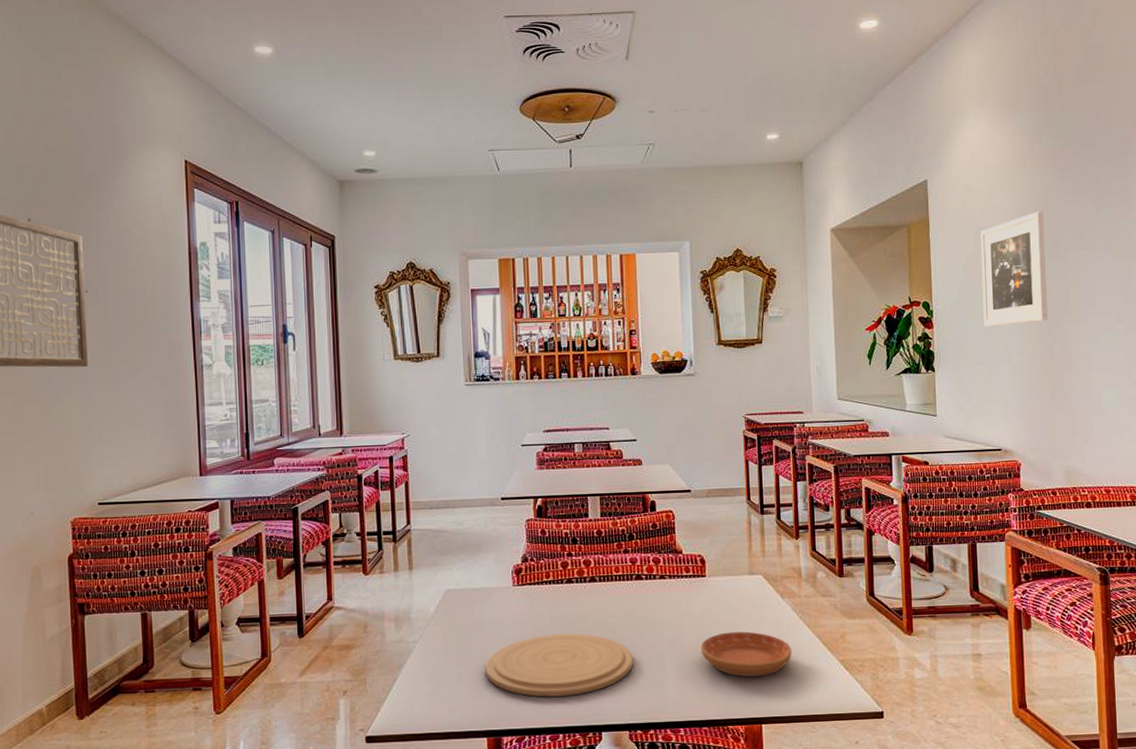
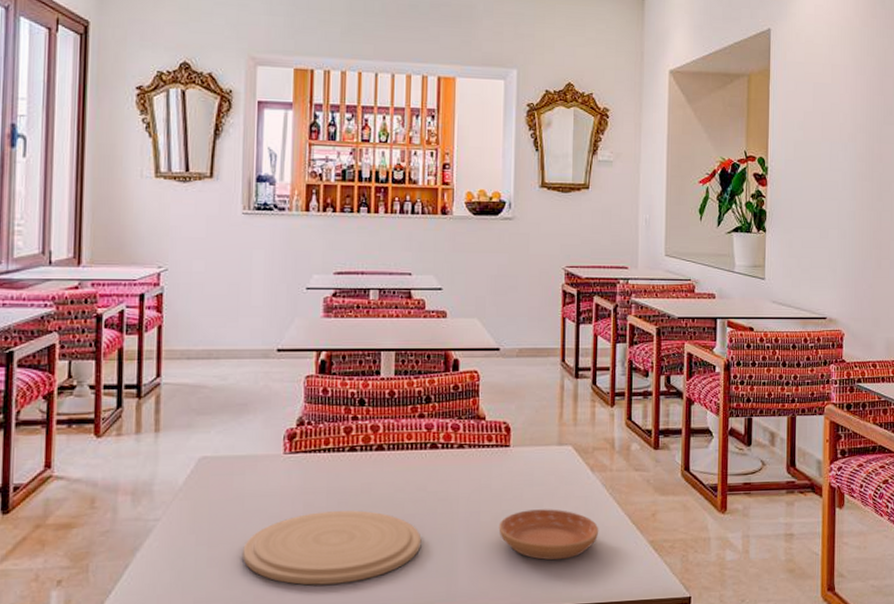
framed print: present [980,211,1048,327] -> none [817,73,882,189]

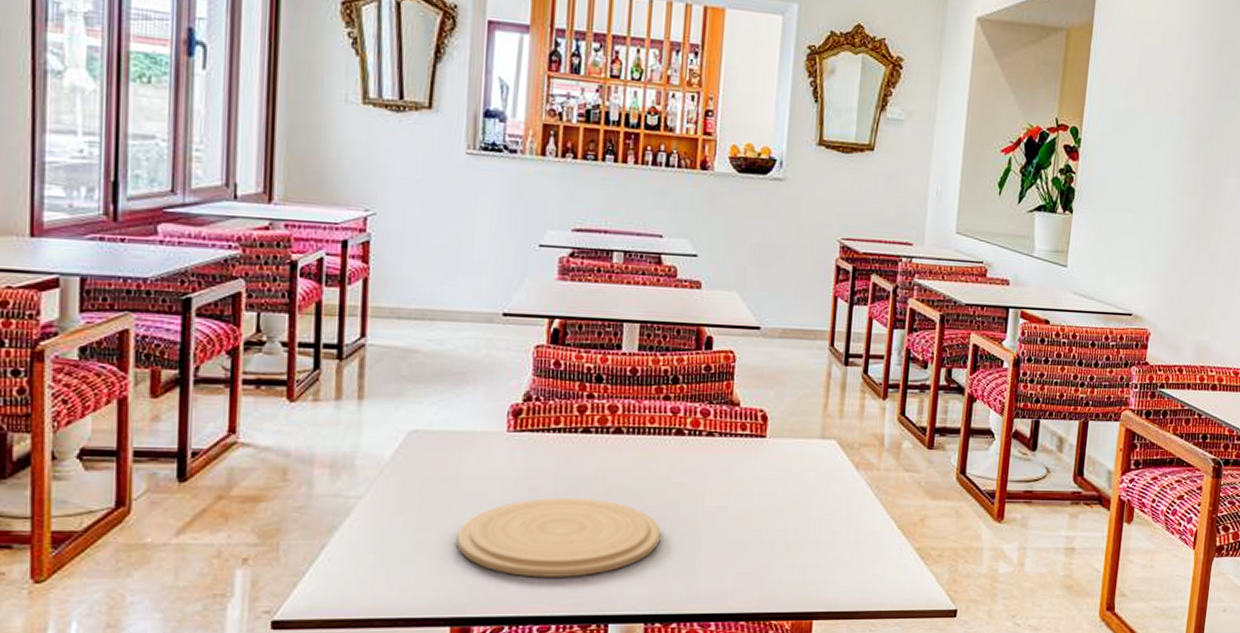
saucer: present [498,509,599,560] -> none [748,508,861,564]

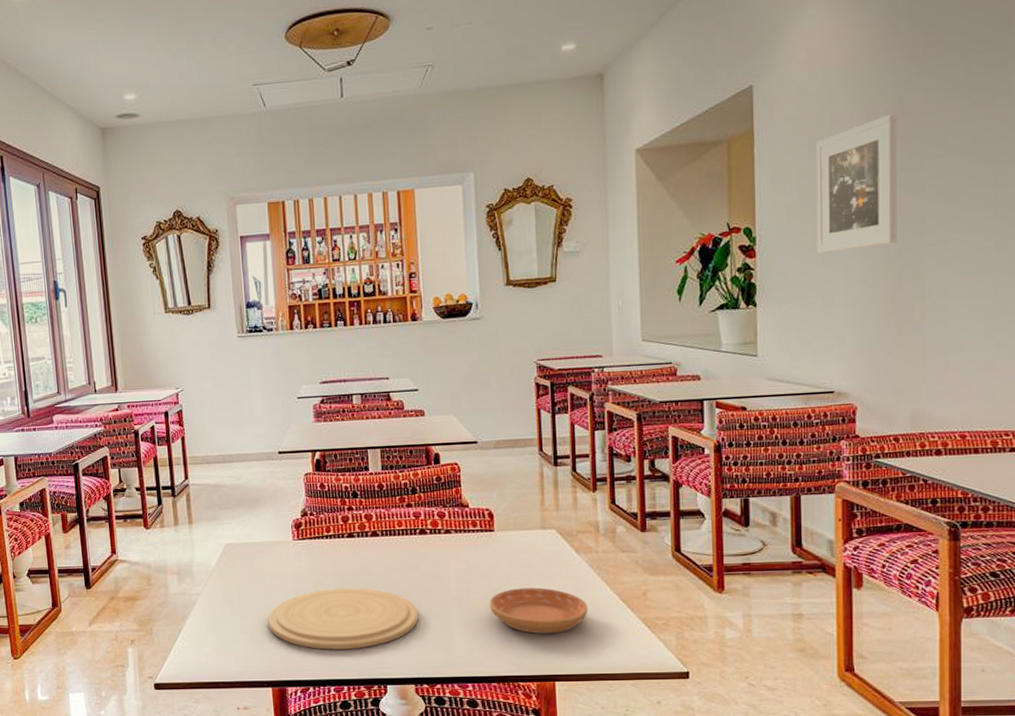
saucer: none [748,508,861,564] -> present [489,587,588,634]
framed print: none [1135,37,1221,170] -> present [816,113,898,254]

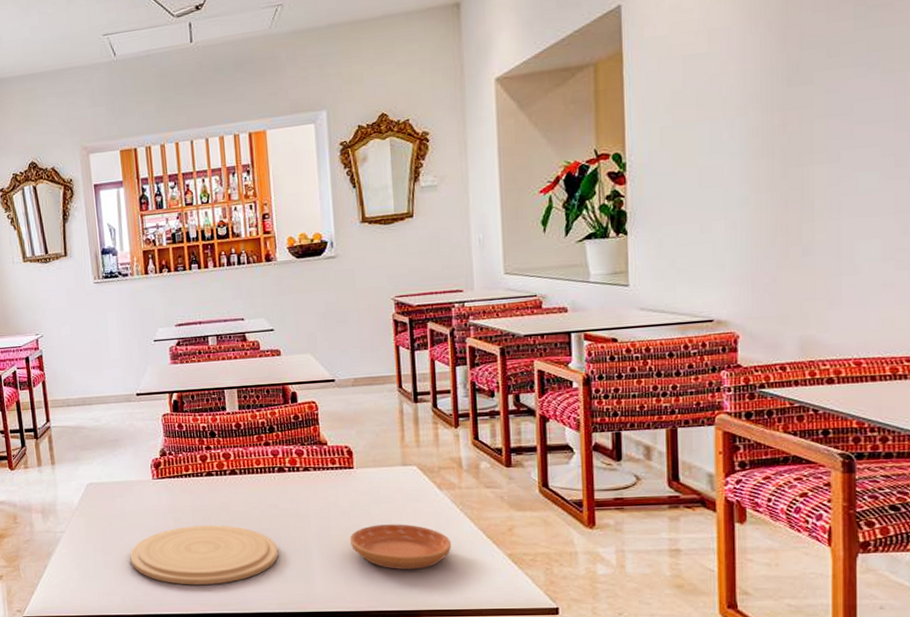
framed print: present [816,113,898,254] -> none [692,25,783,177]

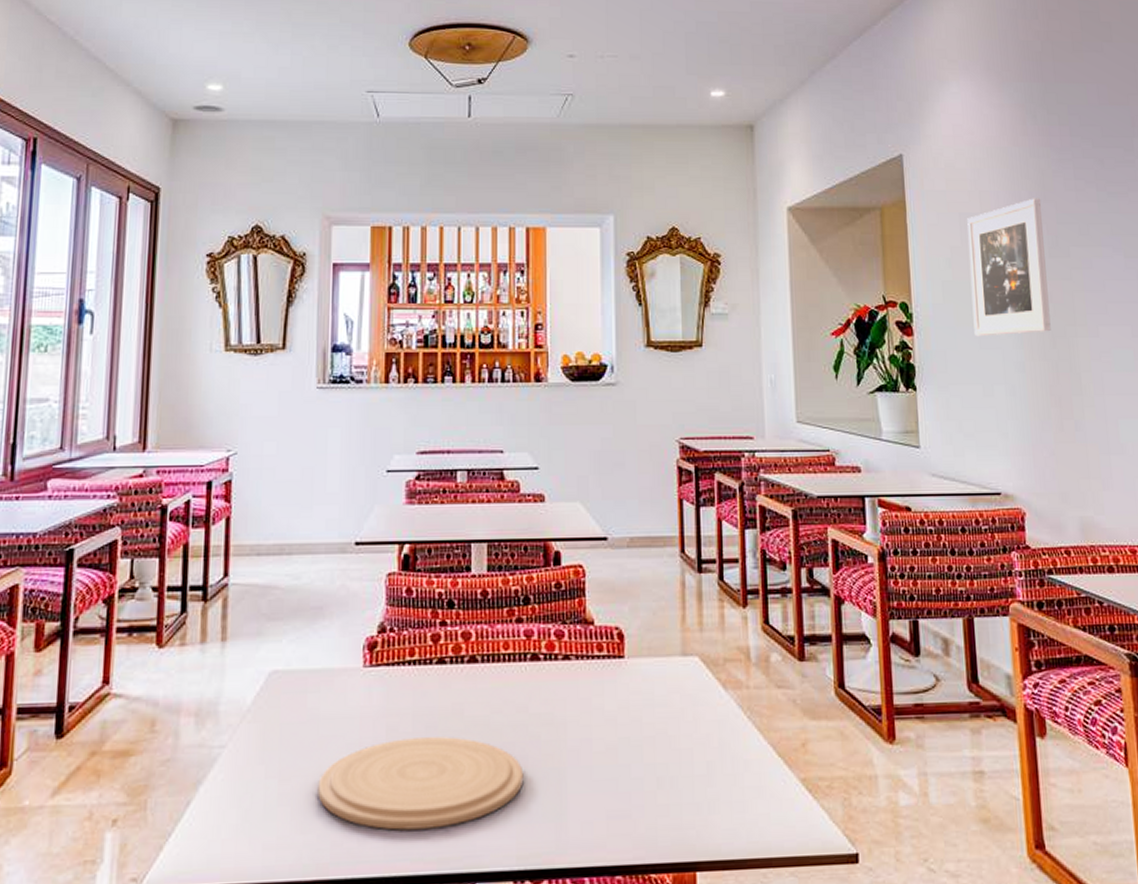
saucer: present [349,524,452,570] -> none [615,736,738,803]
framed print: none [692,25,783,177] -> present [967,198,1051,337]

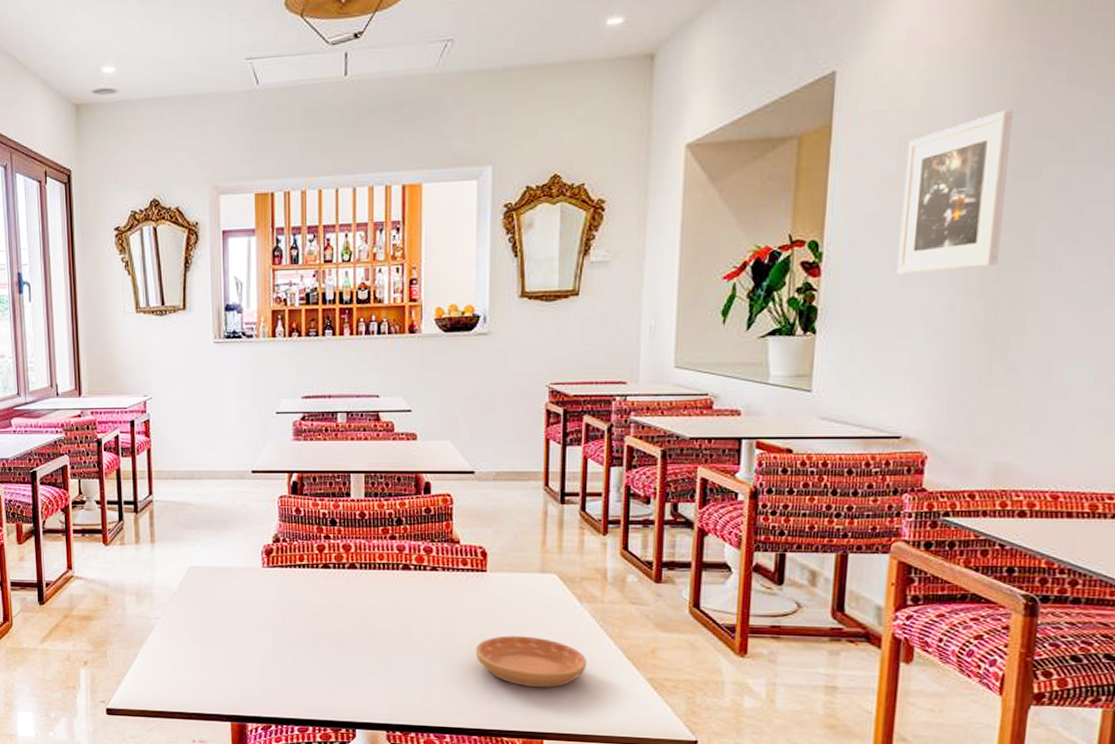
plate: present [318,737,524,830] -> none [231,622,396,688]
saucer: none [615,736,738,803] -> present [475,636,588,688]

